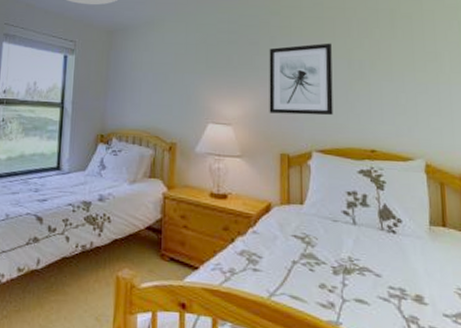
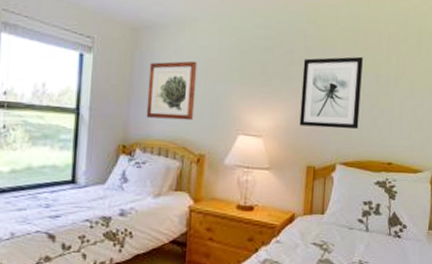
wall art: none [121,56,166,111] -> present [146,61,198,121]

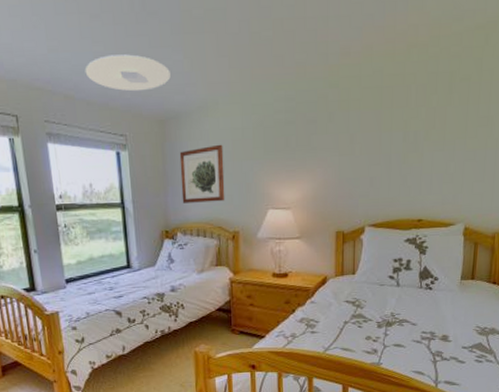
wall art: present [299,56,363,129] -> none [326,115,389,194]

